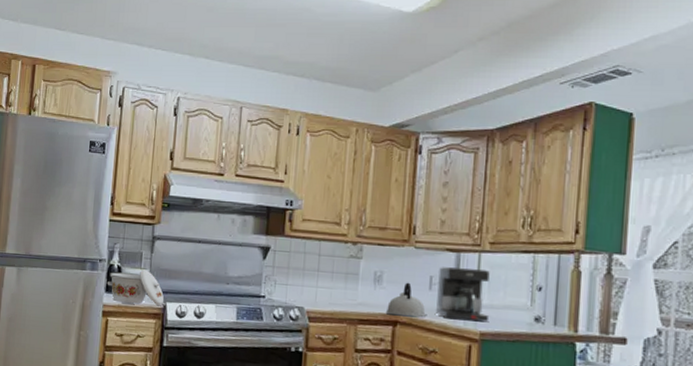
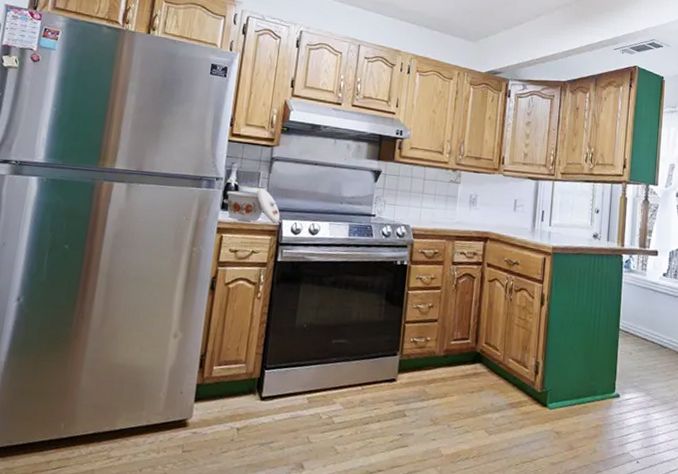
kettle: present [385,282,426,318] -> none [478,204,511,235]
coffee maker: present [435,267,490,322] -> none [518,192,561,238]

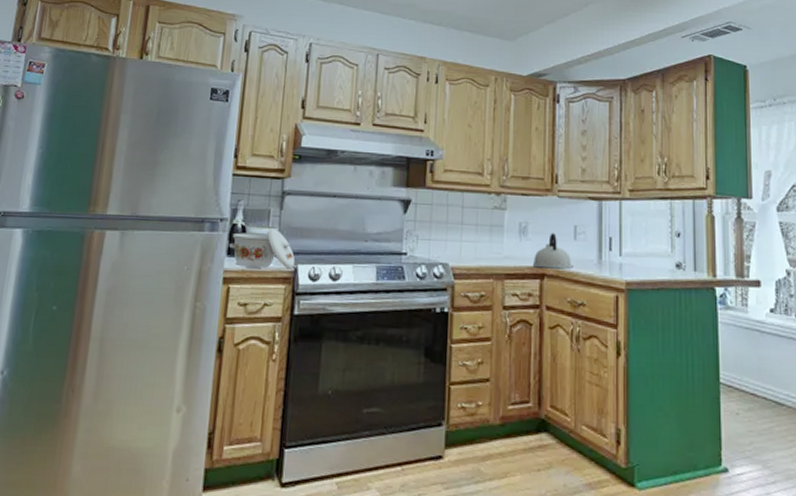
kettle: none [478,204,511,235] -> present [532,233,572,269]

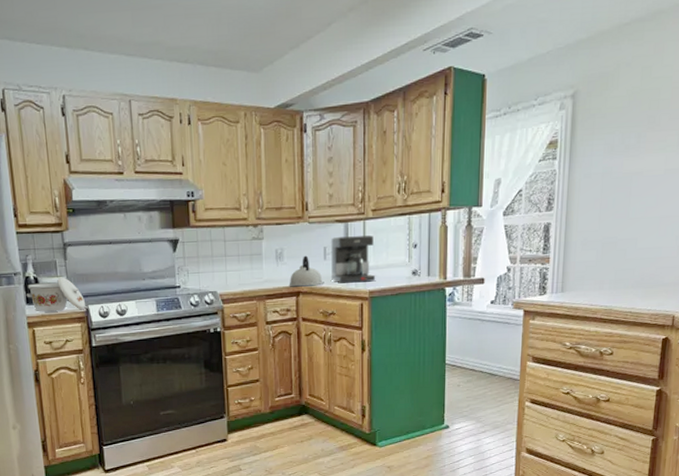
coffee maker: none [581,216,634,271] -> present [330,235,376,283]

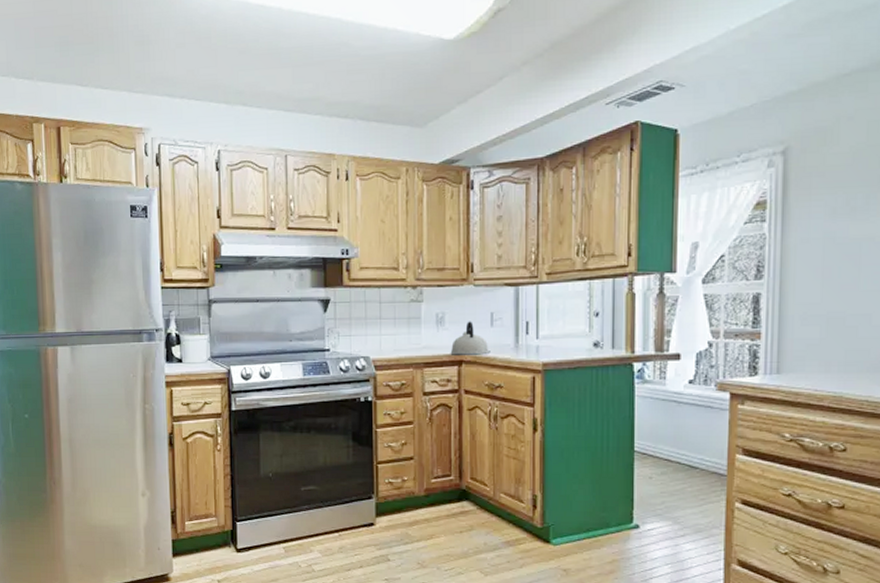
cooking pot: present [26,277,86,312] -> none [166,335,228,371]
coffee maker: present [330,235,376,283] -> none [498,301,551,353]

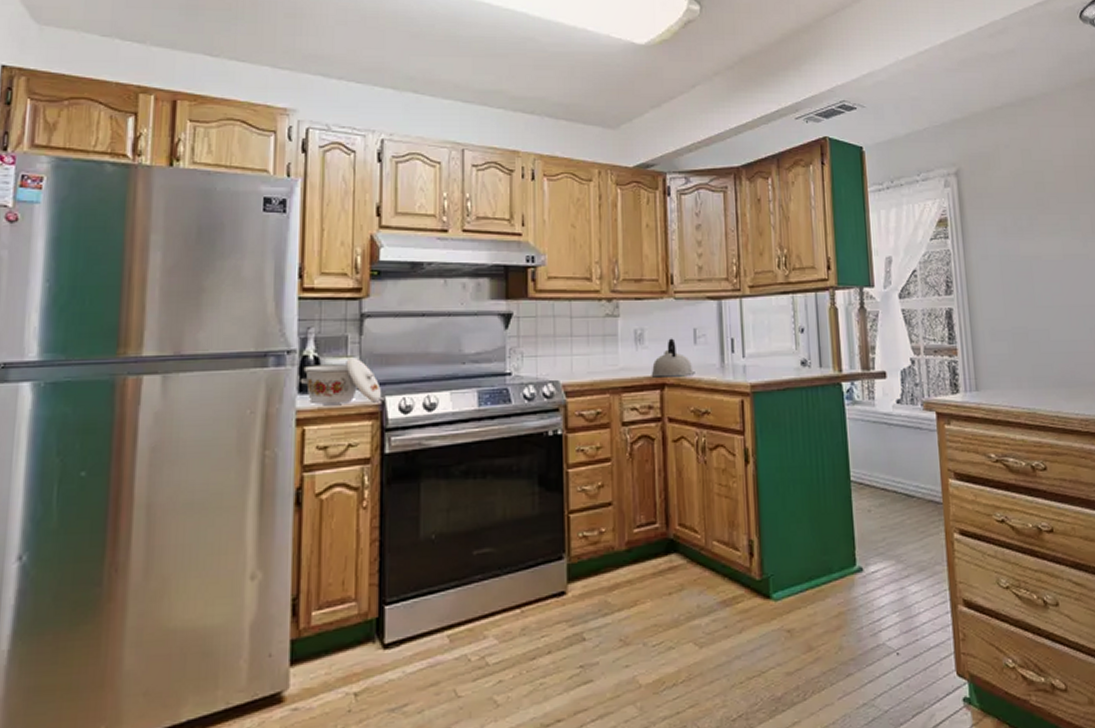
cooking pot: none [166,335,228,371] -> present [299,357,382,405]

